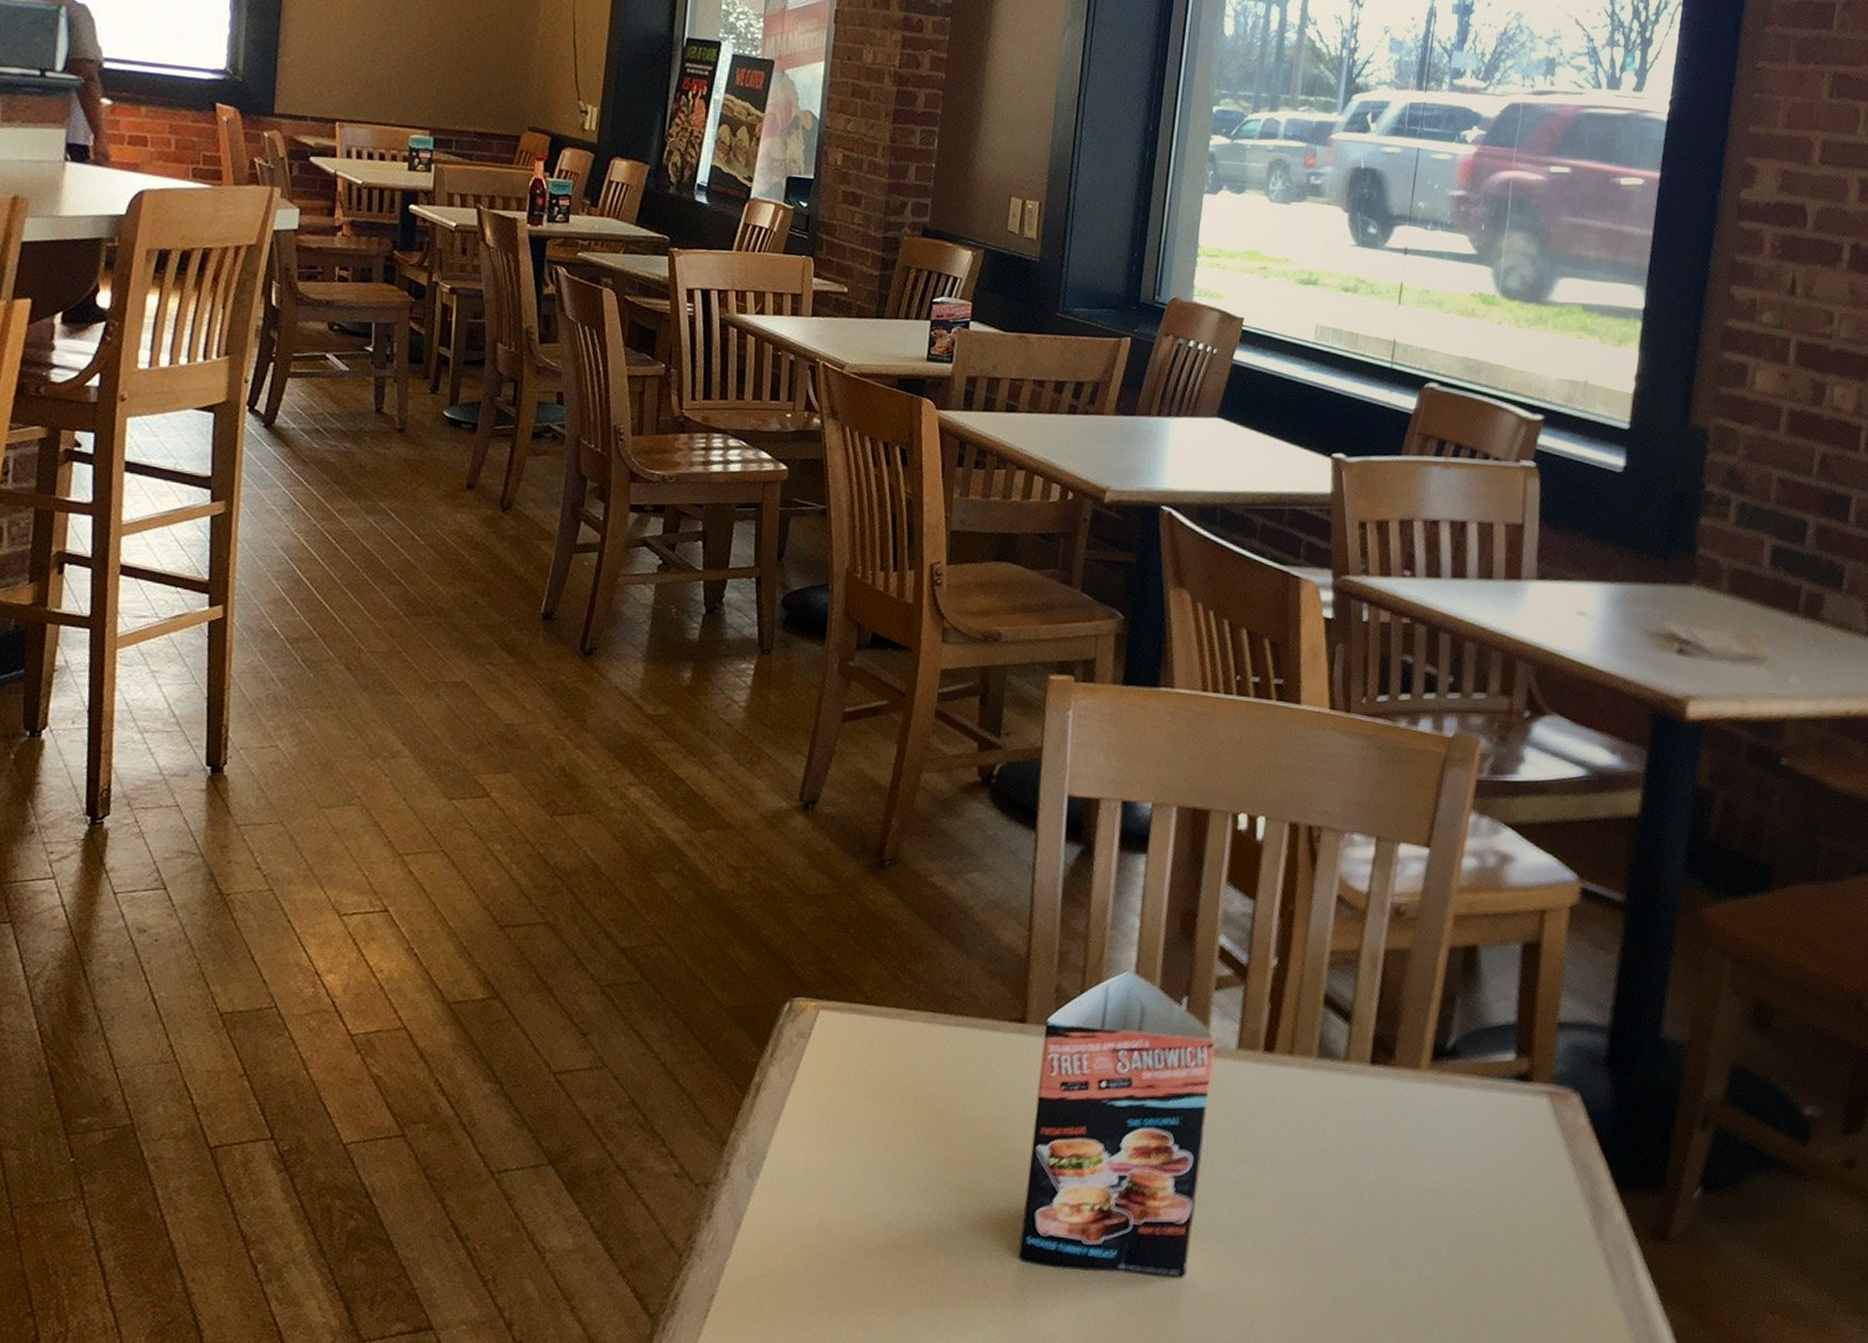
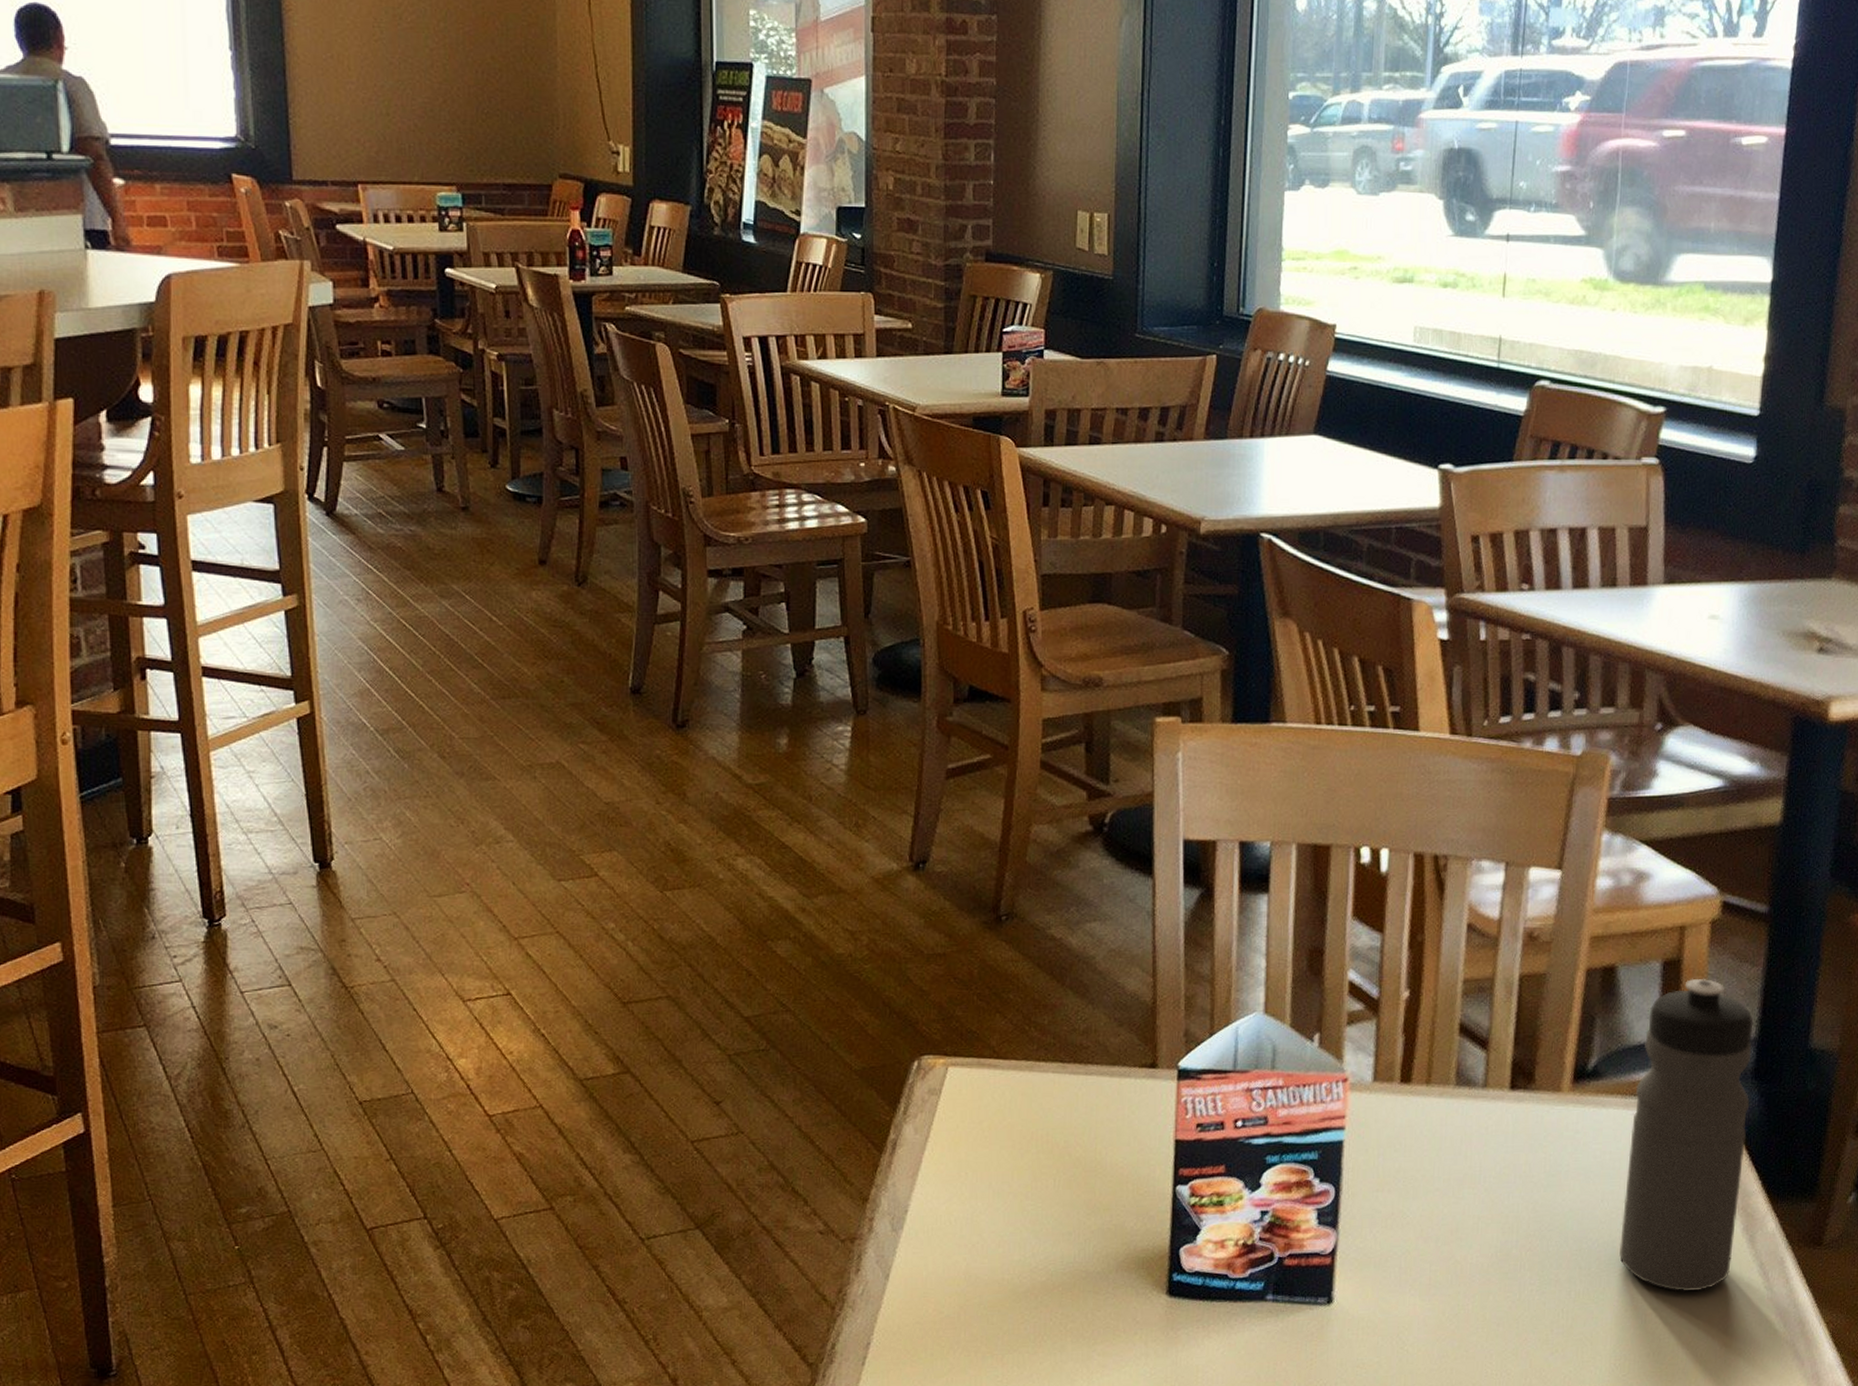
water bottle: none [1470,962,1608,1282] -> present [1619,978,1754,1292]

